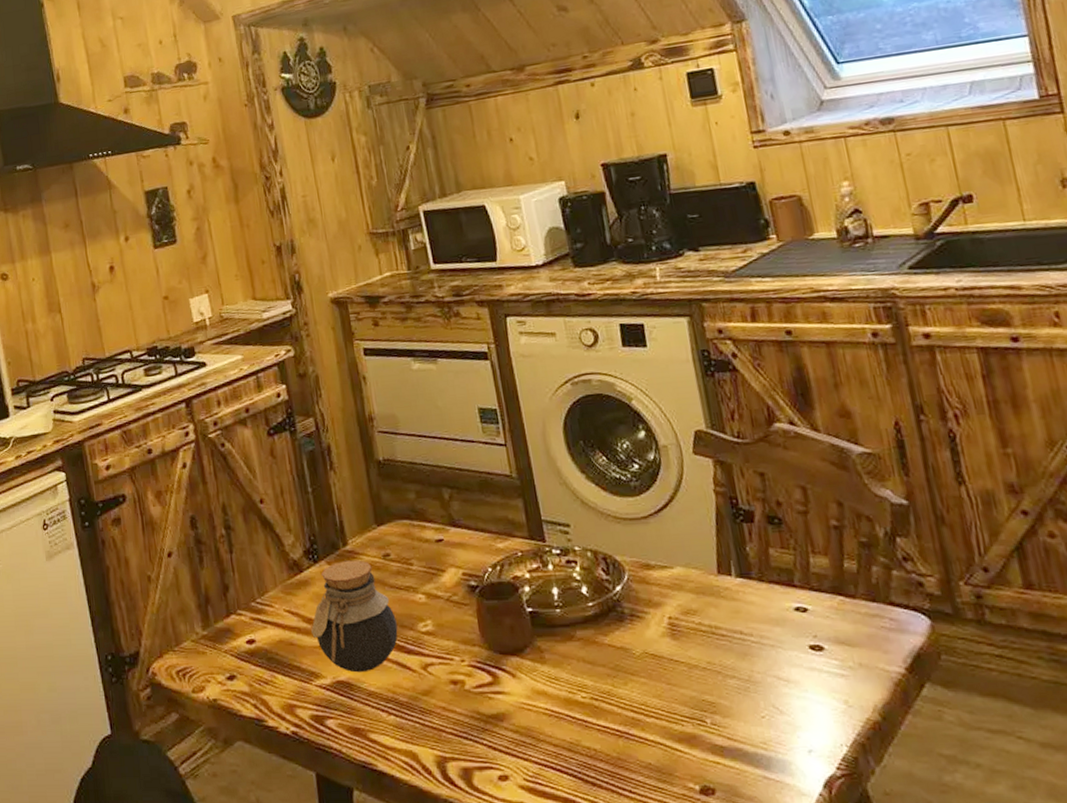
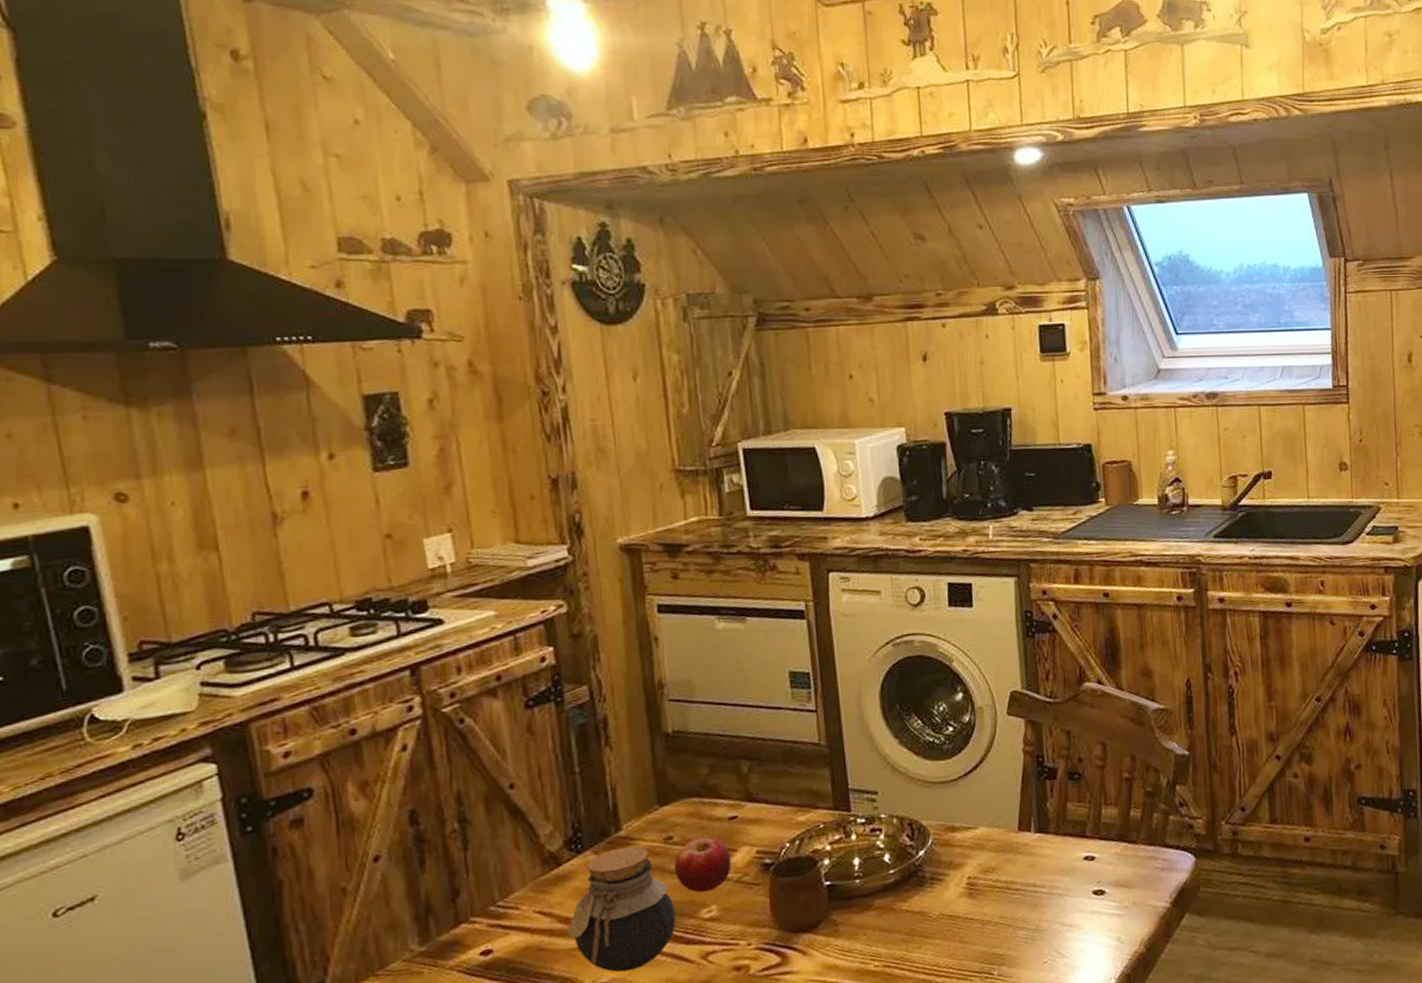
fruit: none [392,556,442,608] -> present [674,836,732,893]

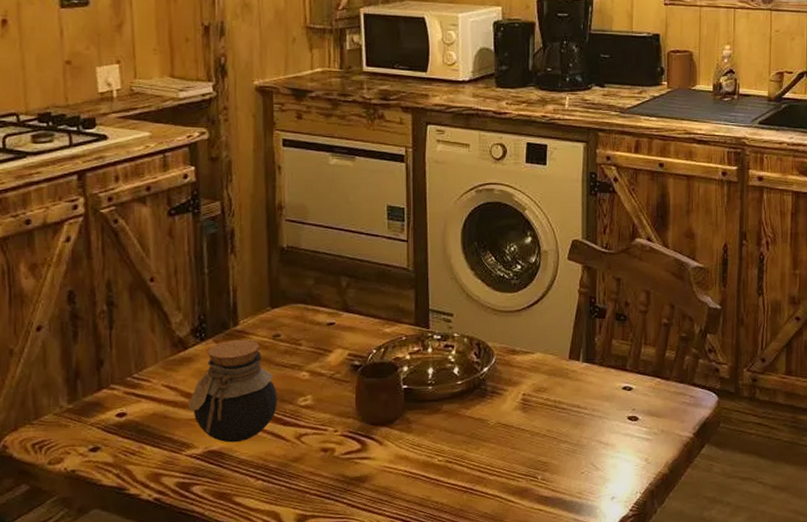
fruit: present [674,836,732,893] -> none [279,337,327,384]

